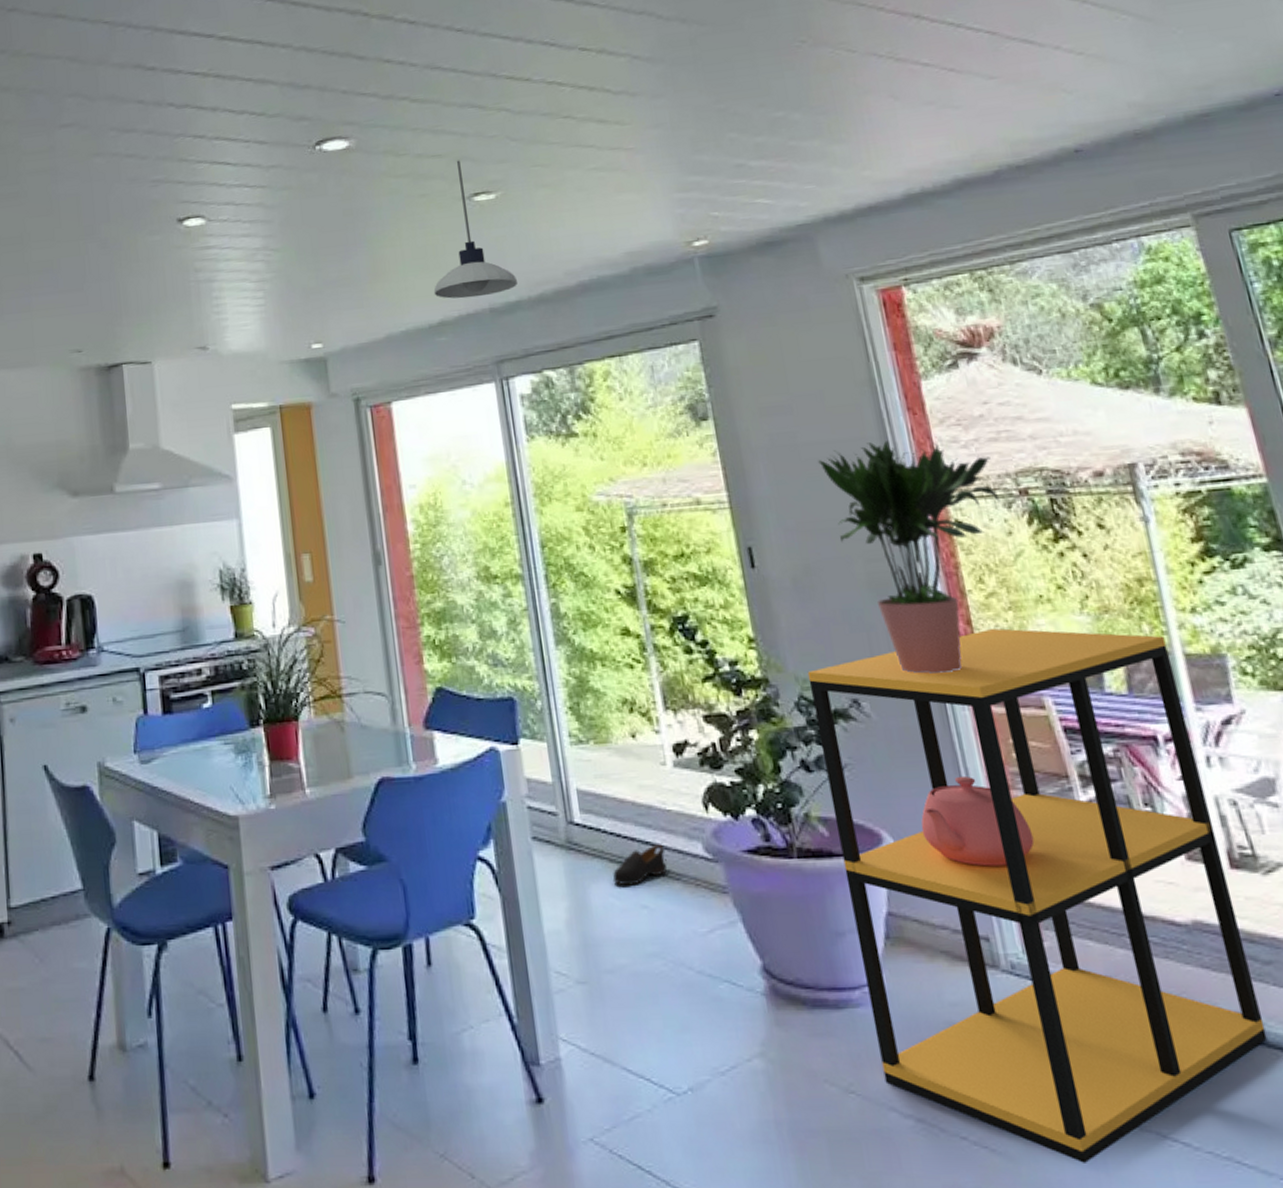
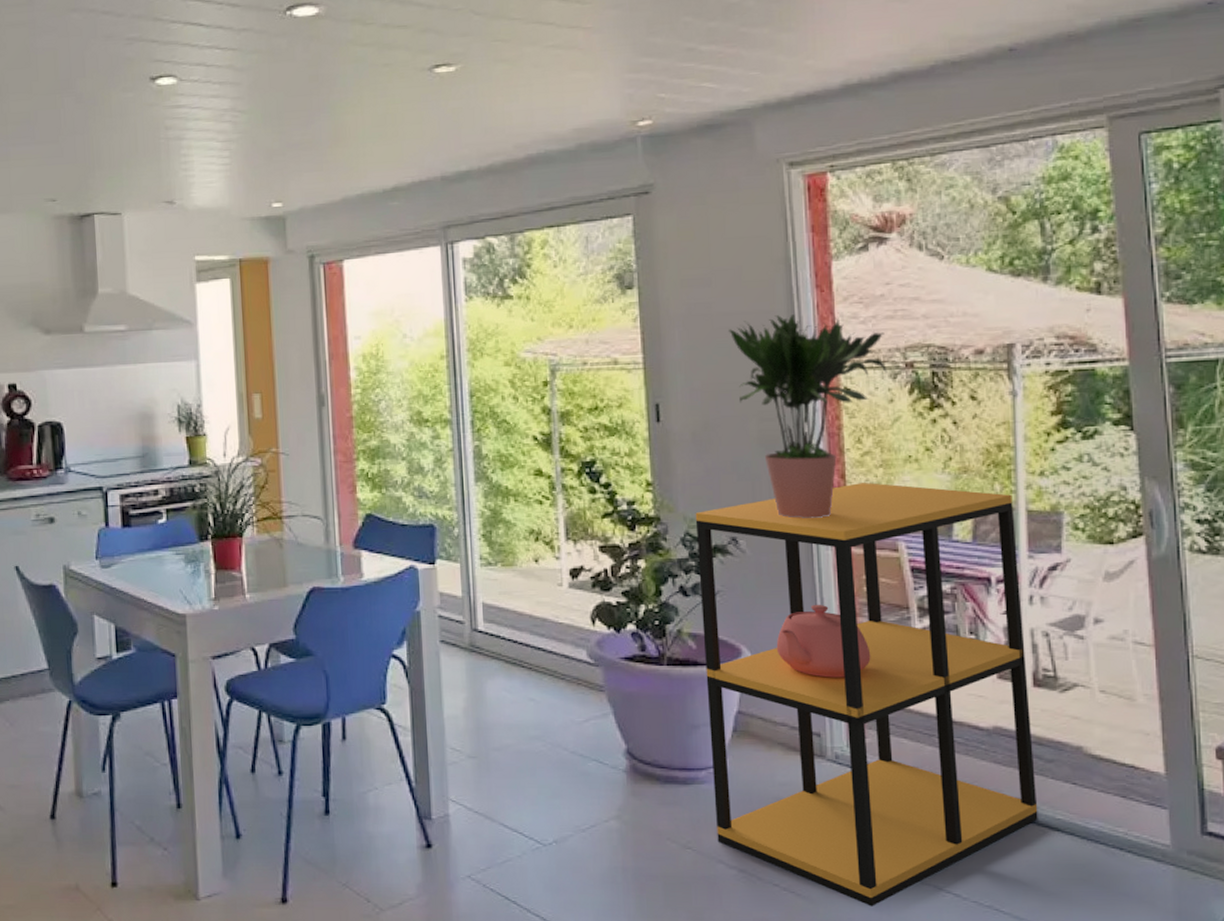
pendant light: present [433,160,518,299] -> none [390,31,470,166]
shoe: present [612,844,668,886] -> none [506,650,555,682]

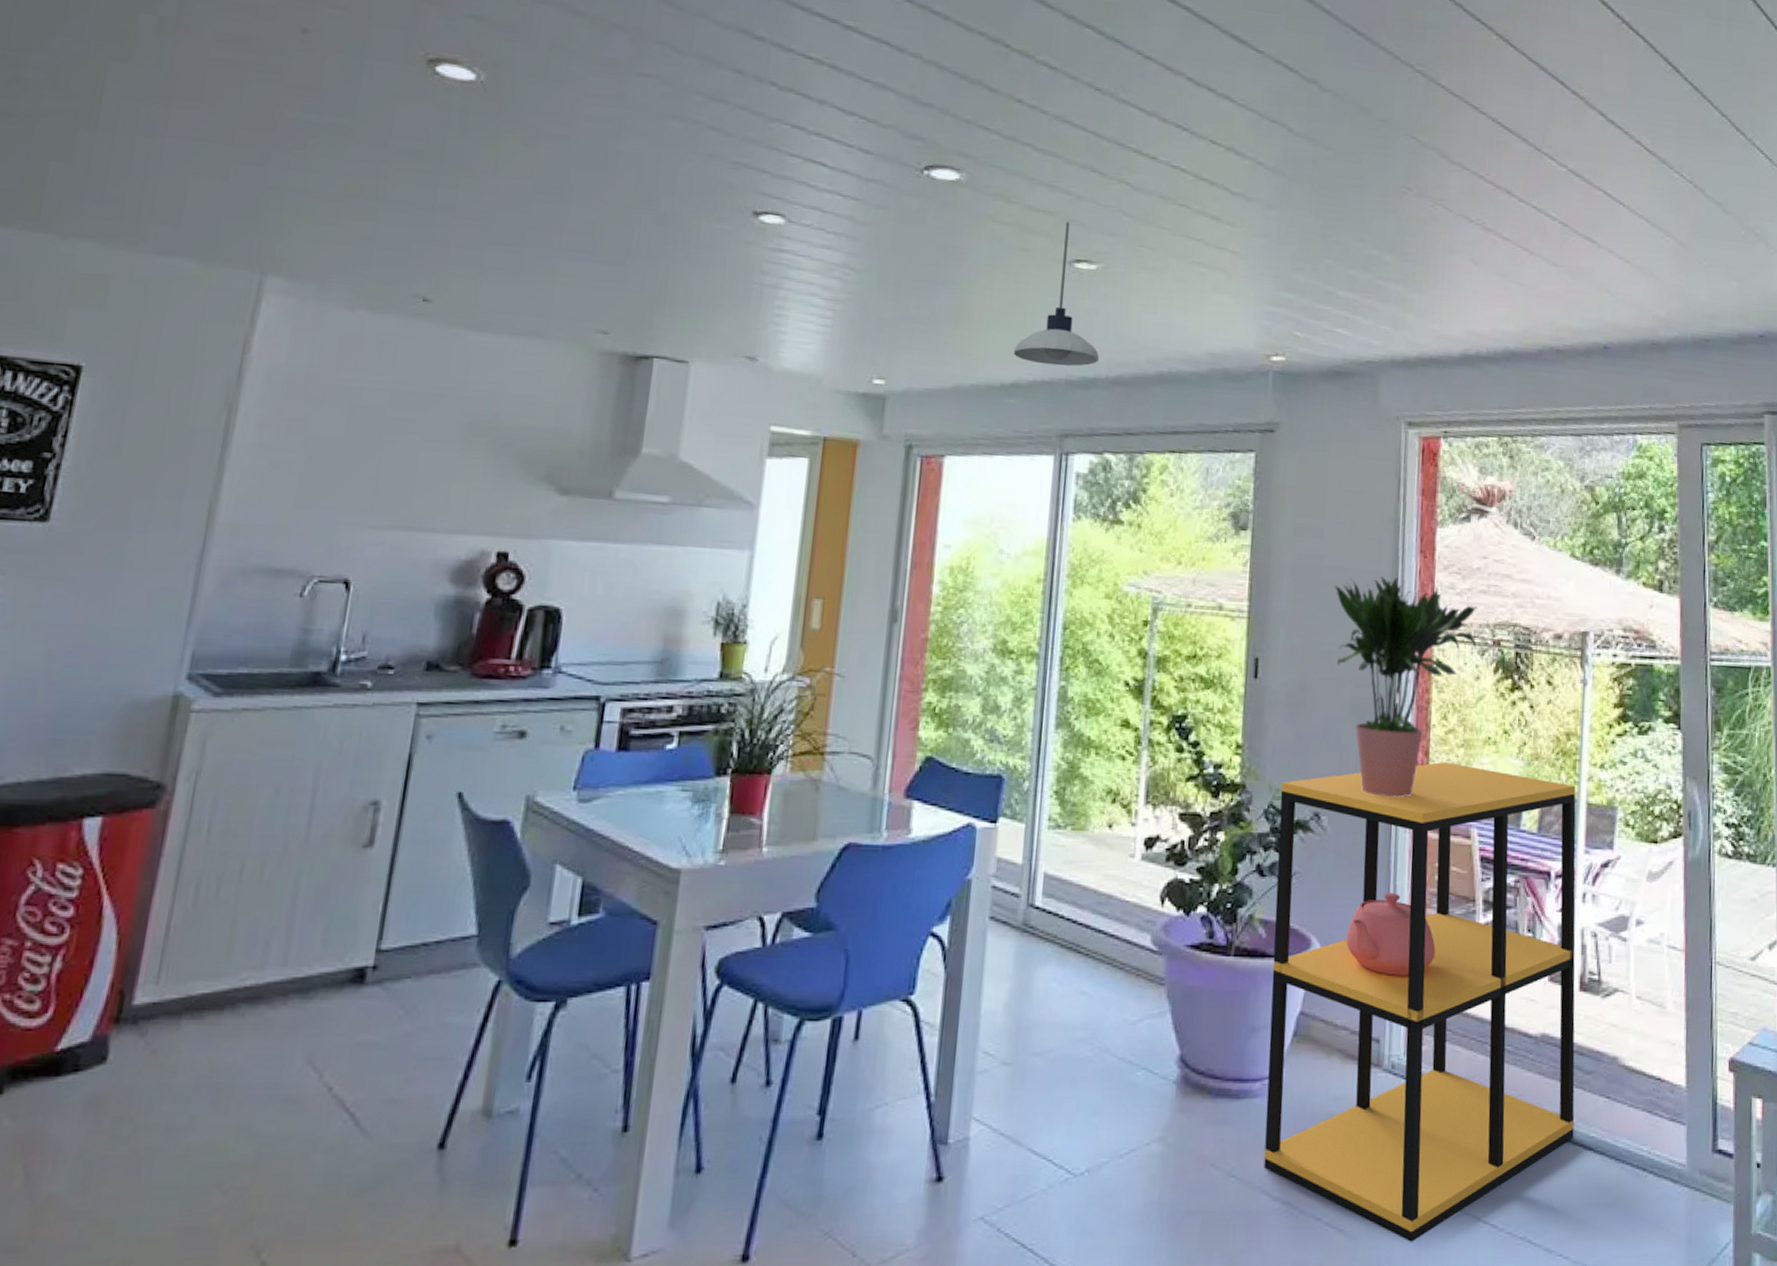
pendant light: none [390,31,470,166] -> present [1013,222,1100,367]

